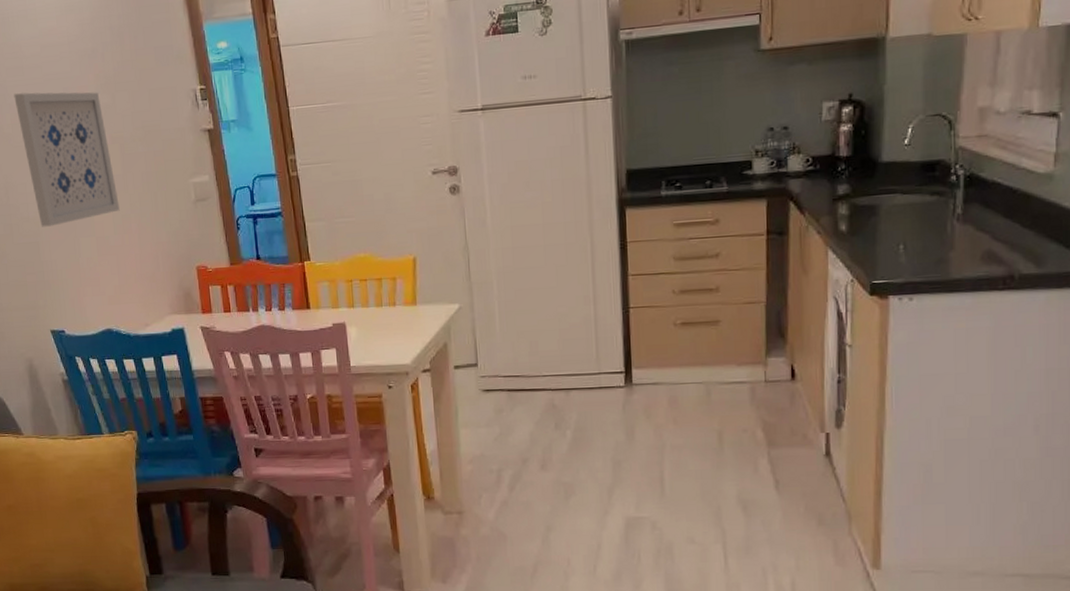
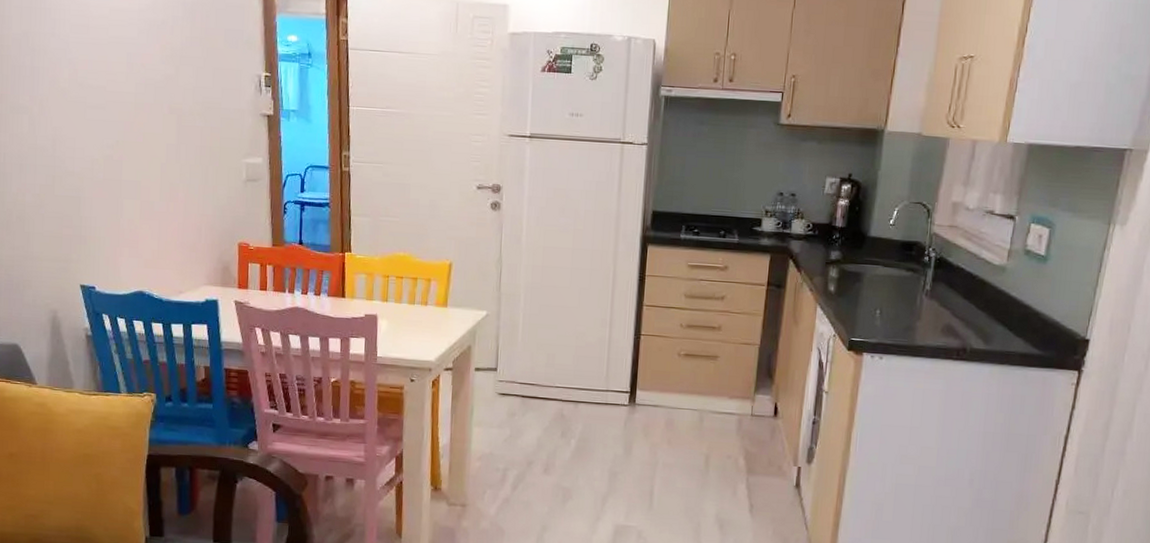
wall art: present [14,92,120,227] -> none [75,50,169,184]

